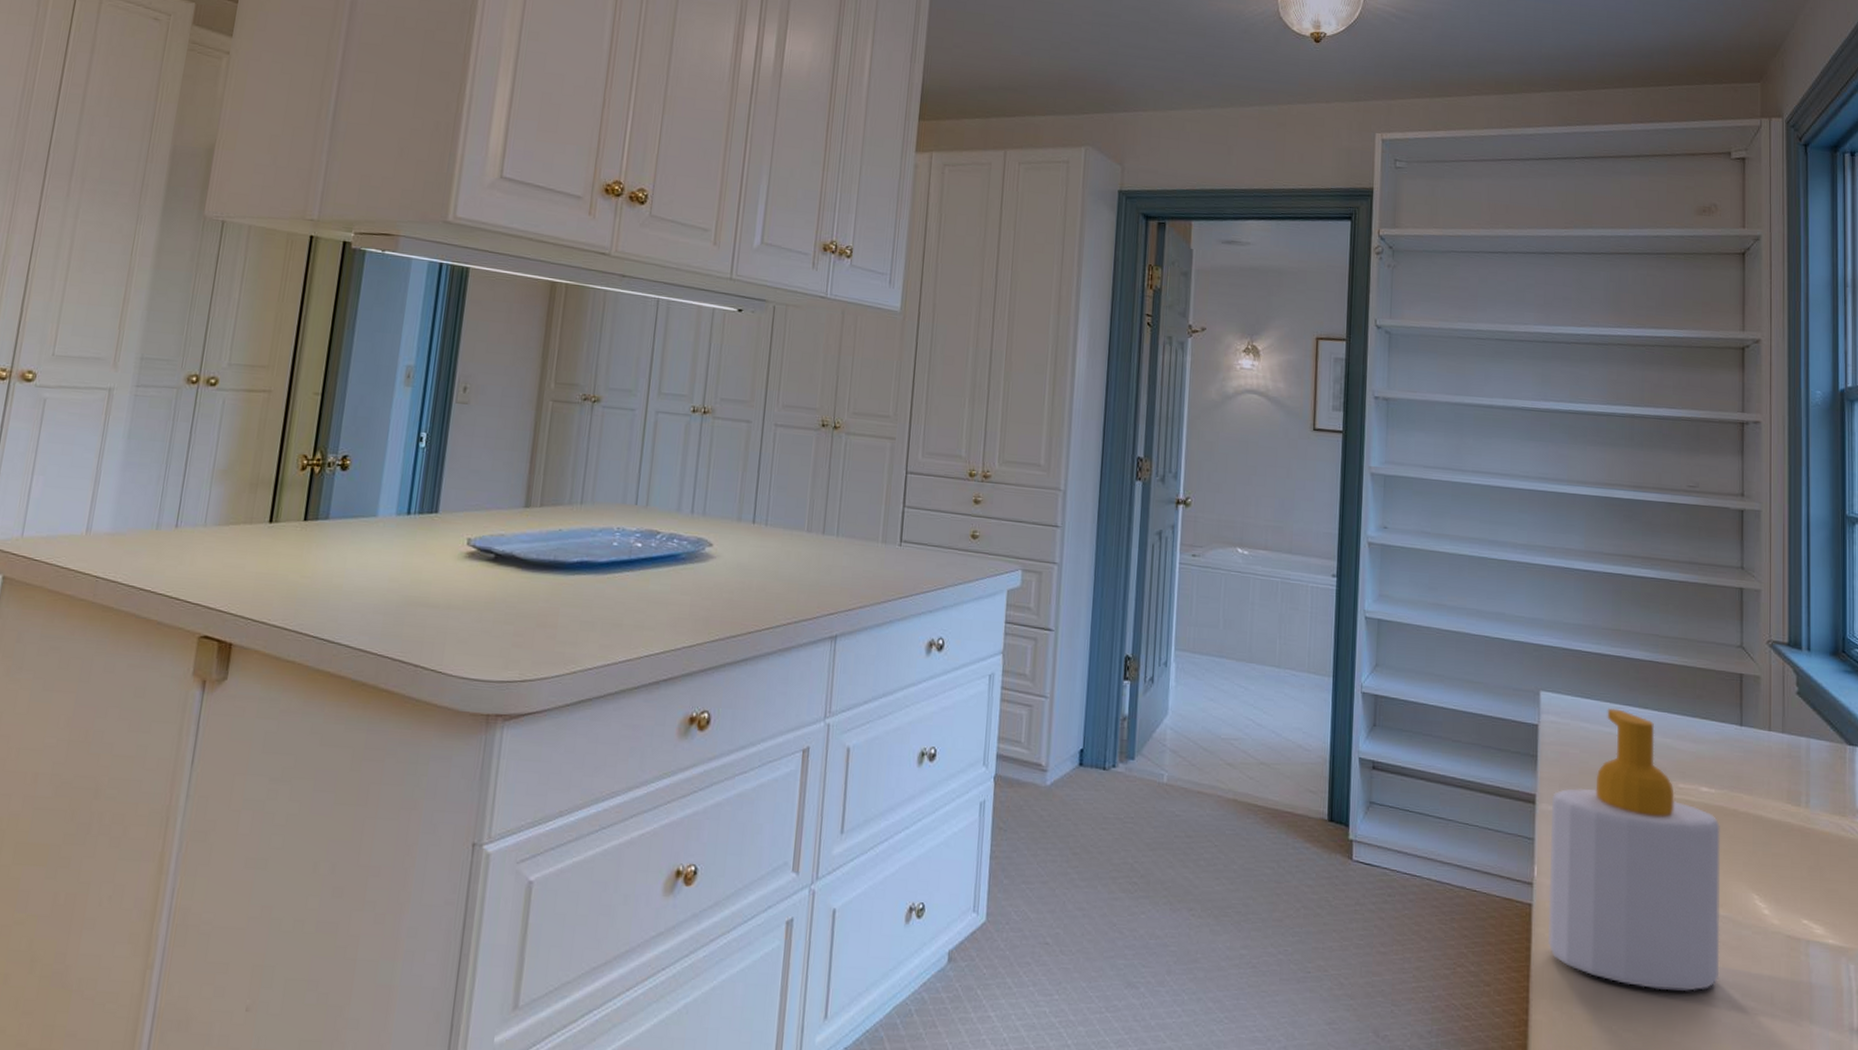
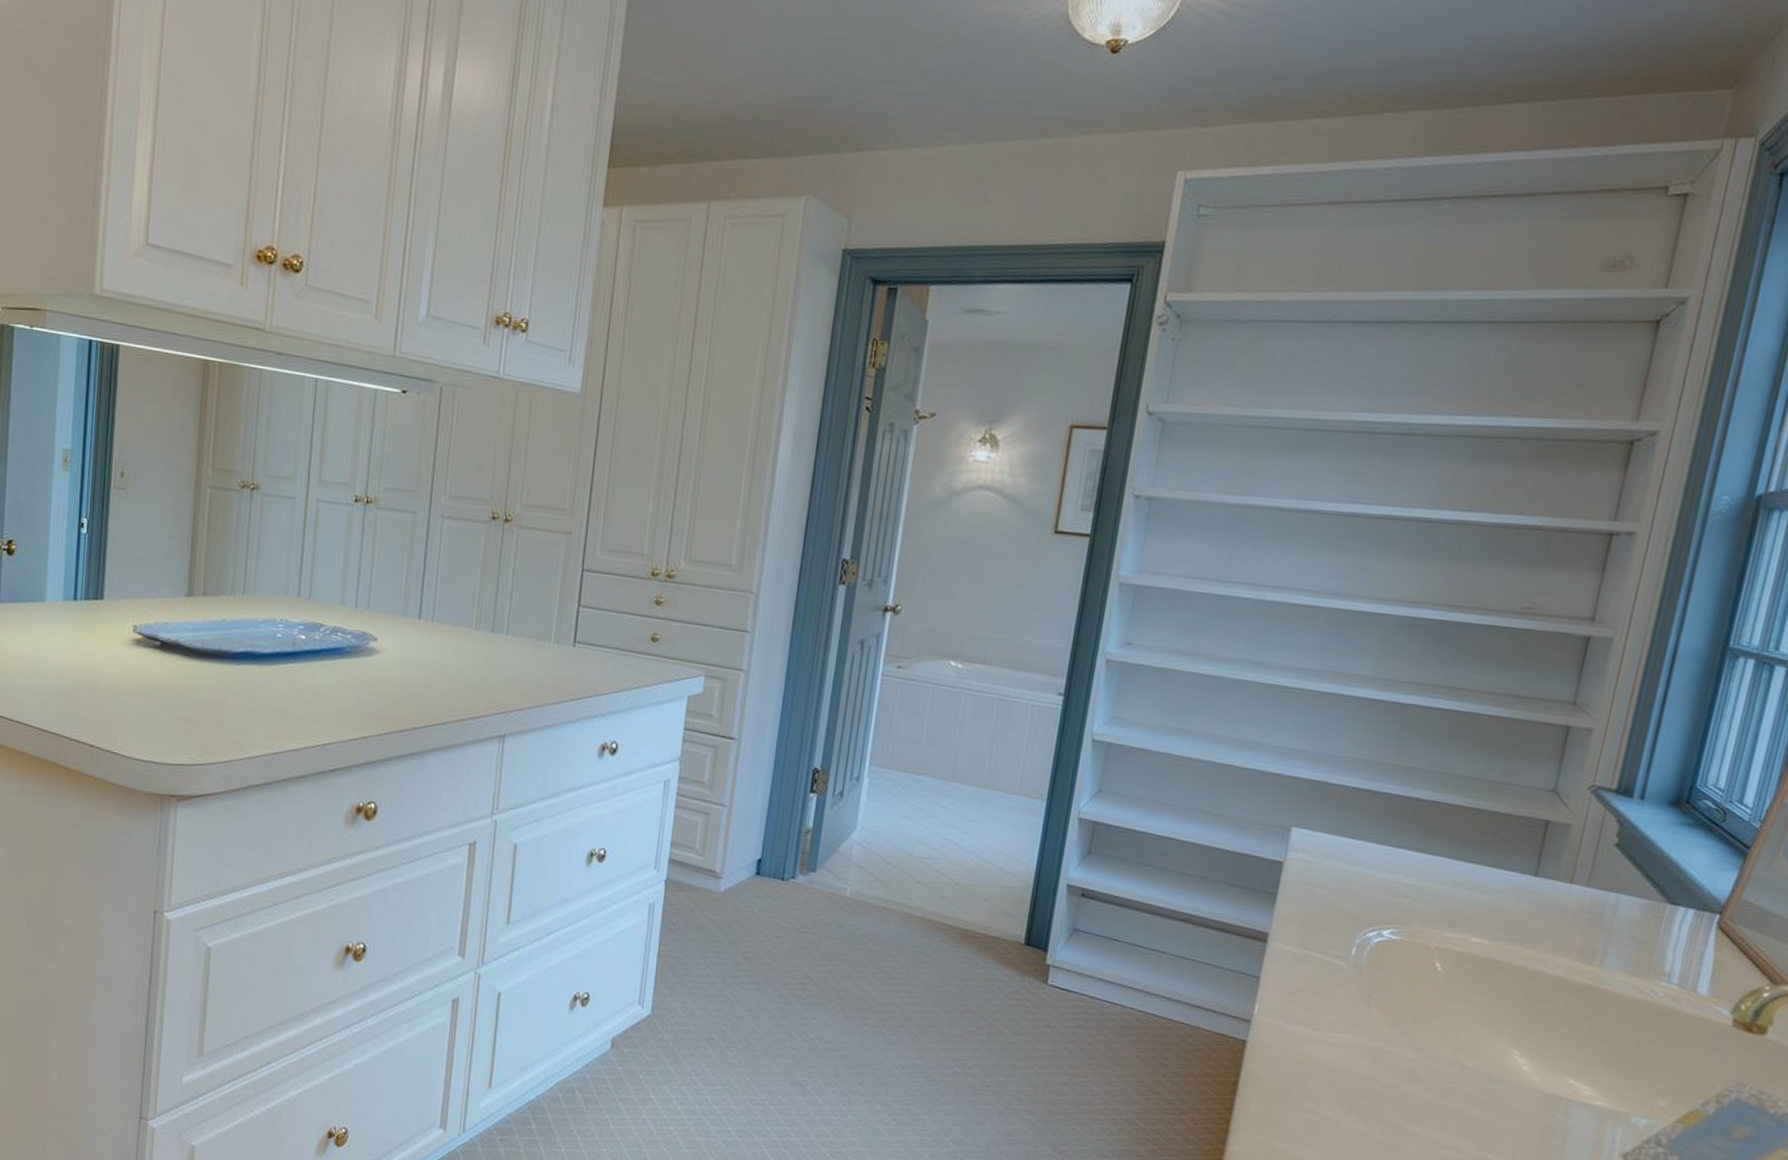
soap bottle: present [1548,708,1720,991] -> none [1259,849,1487,1139]

